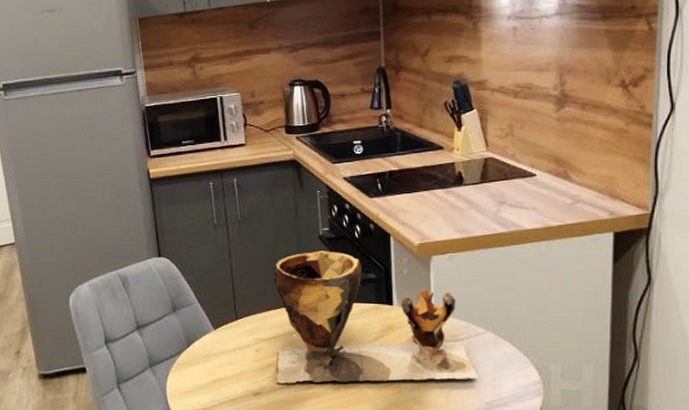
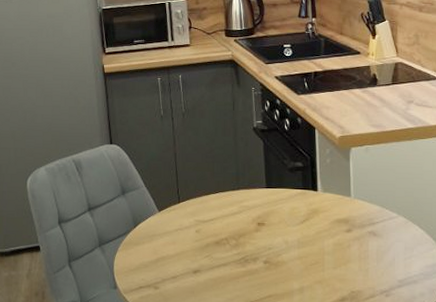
clay pot: present [274,251,478,384] -> none [213,141,392,262]

